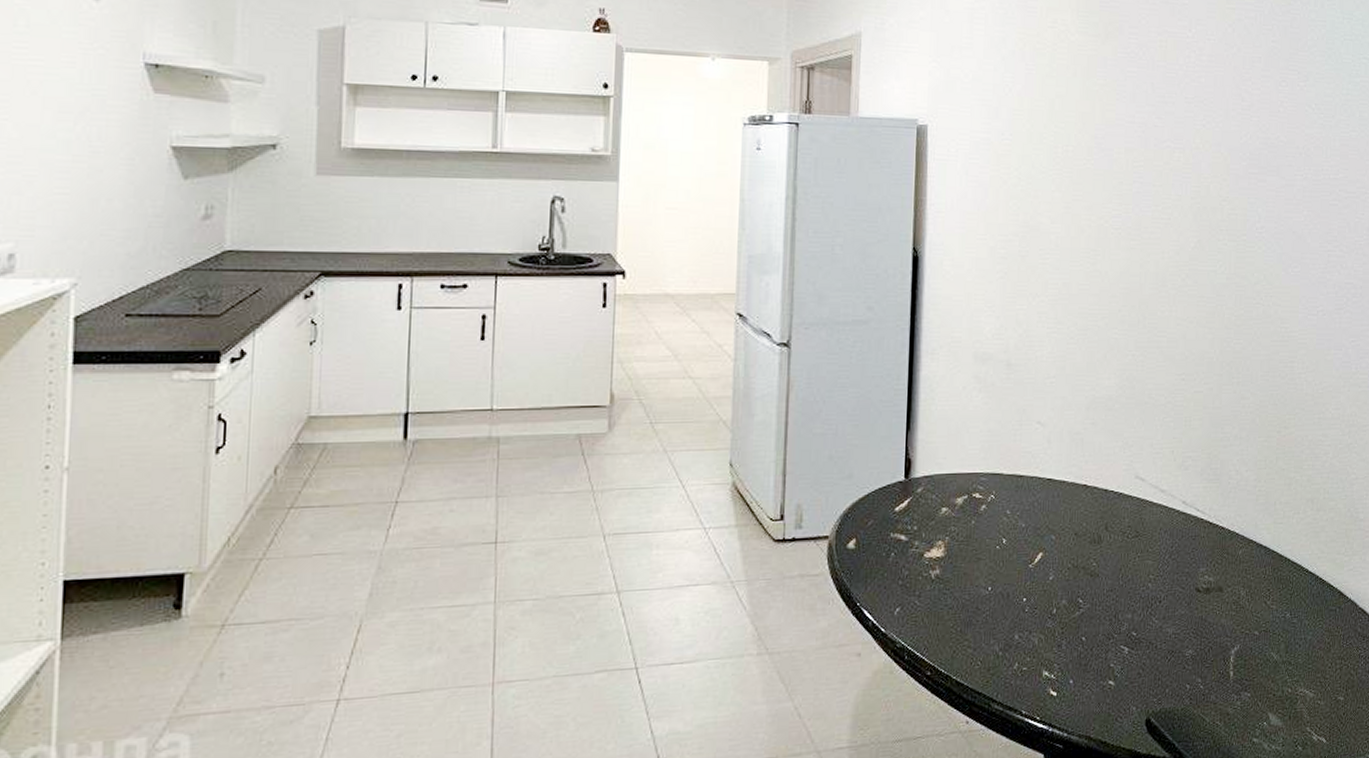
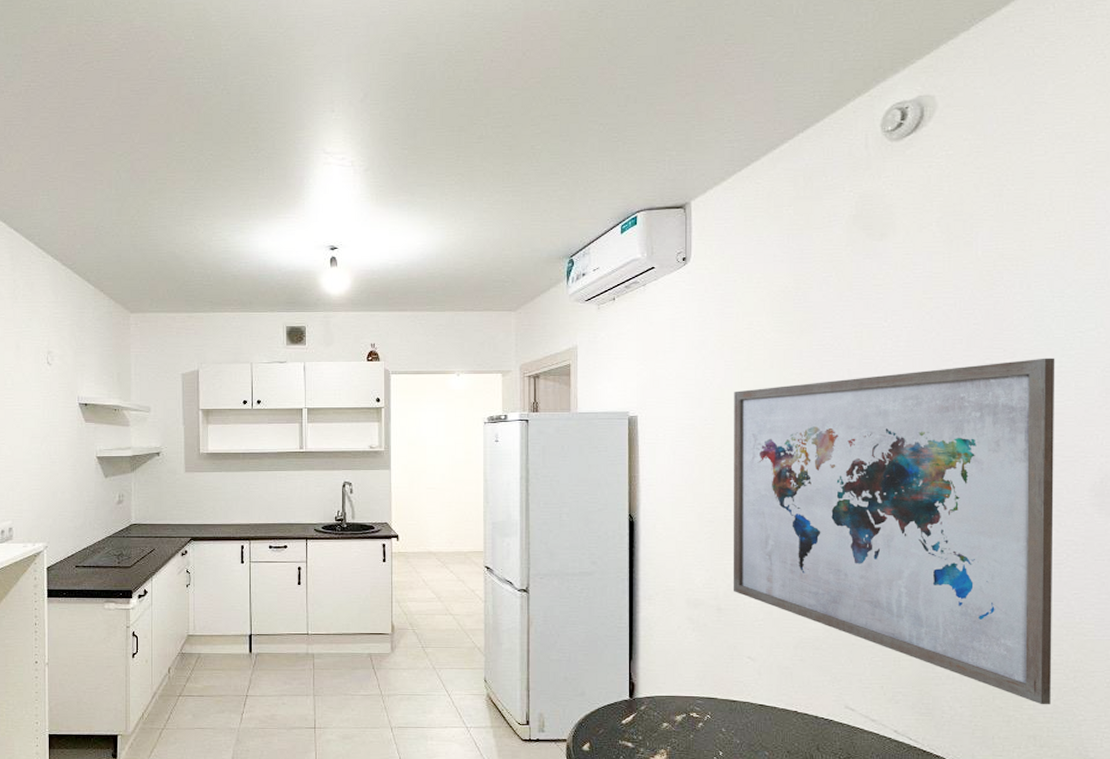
wall art: none [1024,83,1343,465] -> present [732,357,1055,705]

